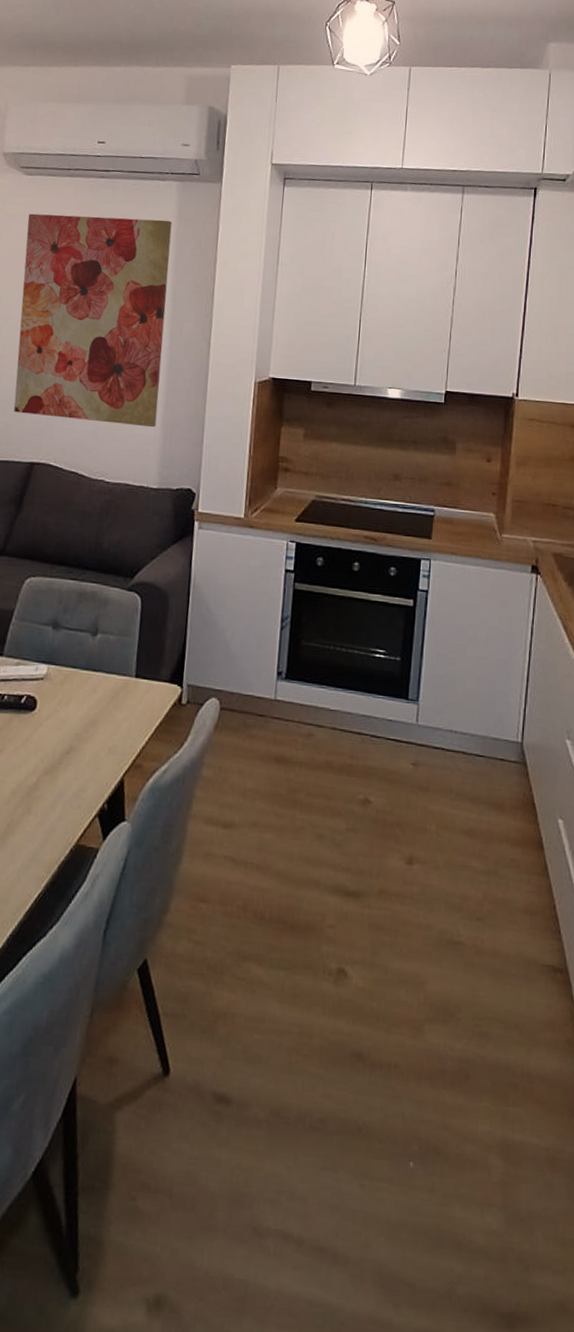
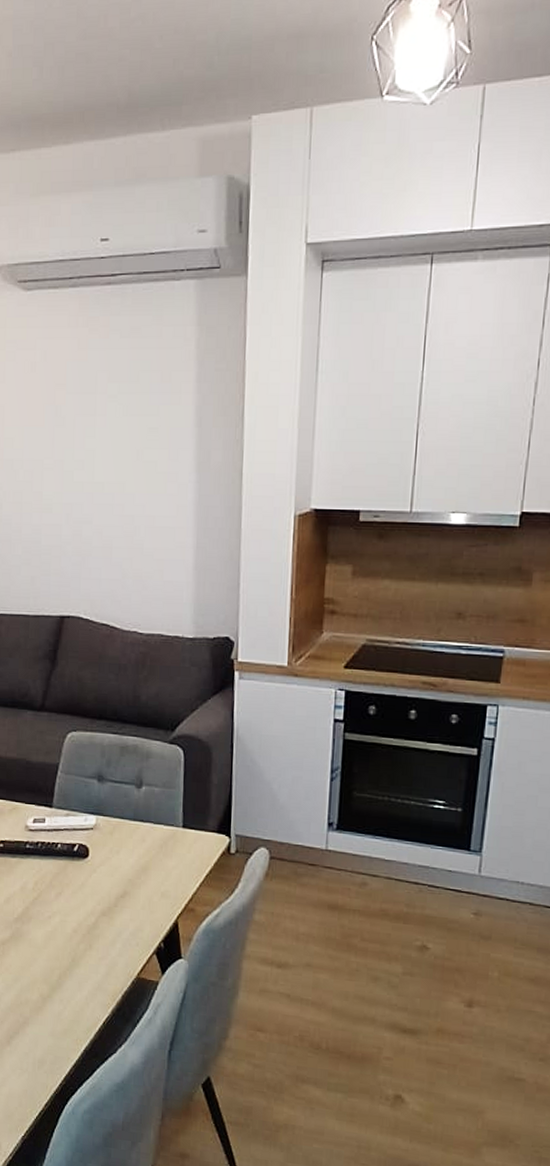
wall art: present [13,213,173,428] -> none [31,329,192,573]

